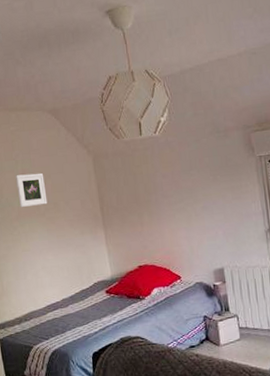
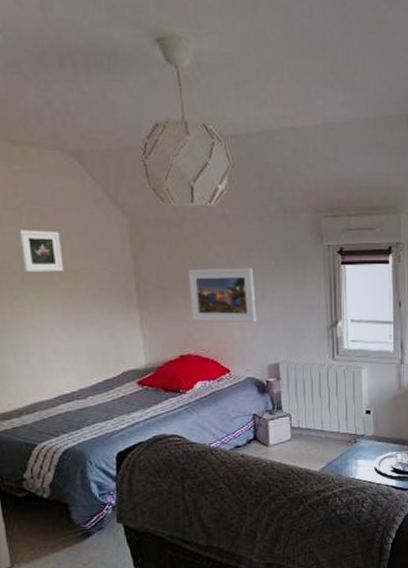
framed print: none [140,184,201,236] -> present [187,268,257,323]

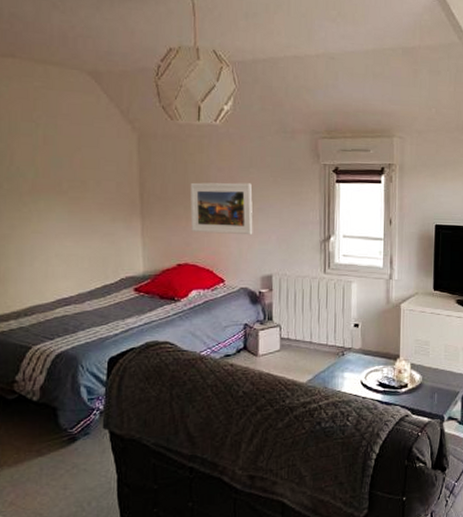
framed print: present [18,230,64,272] -> none [33,141,73,181]

